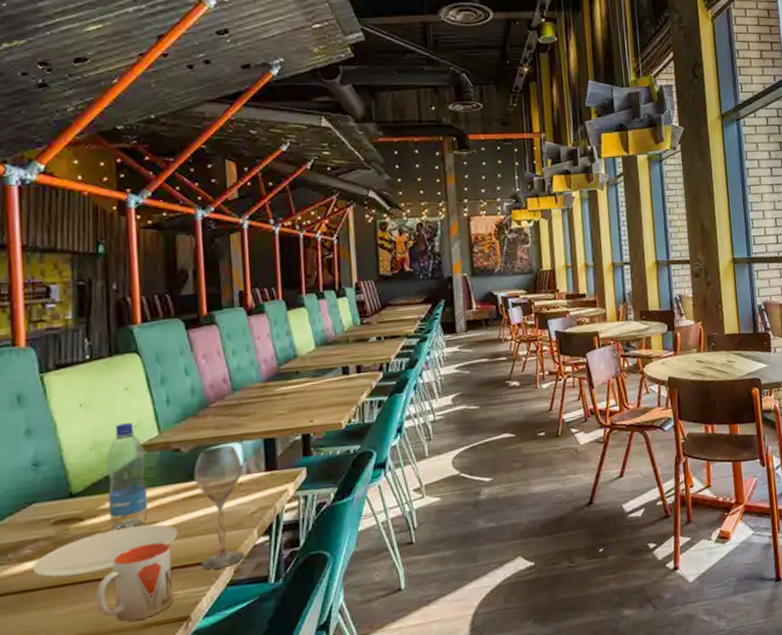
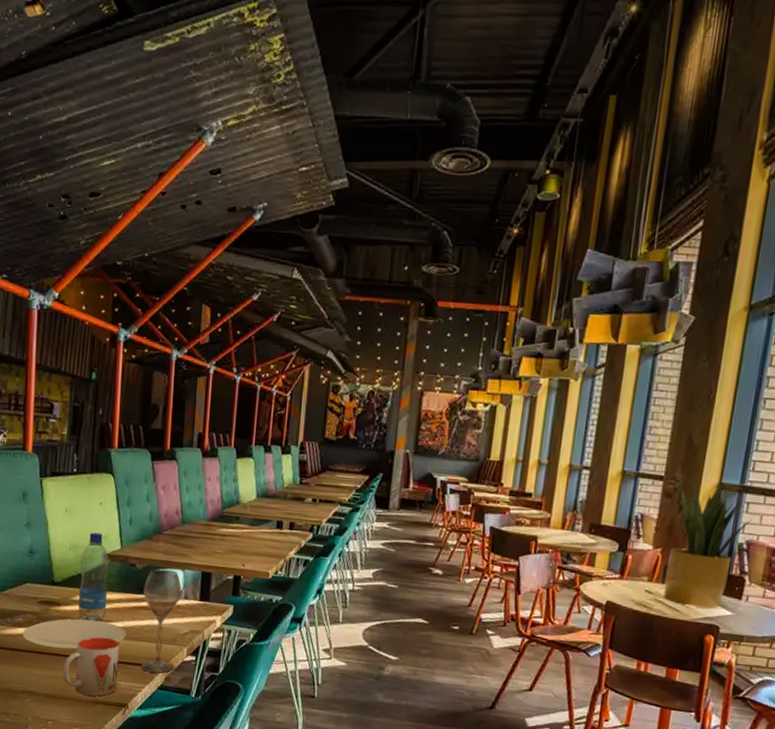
planter: none [701,252,763,367] -> present [663,475,752,609]

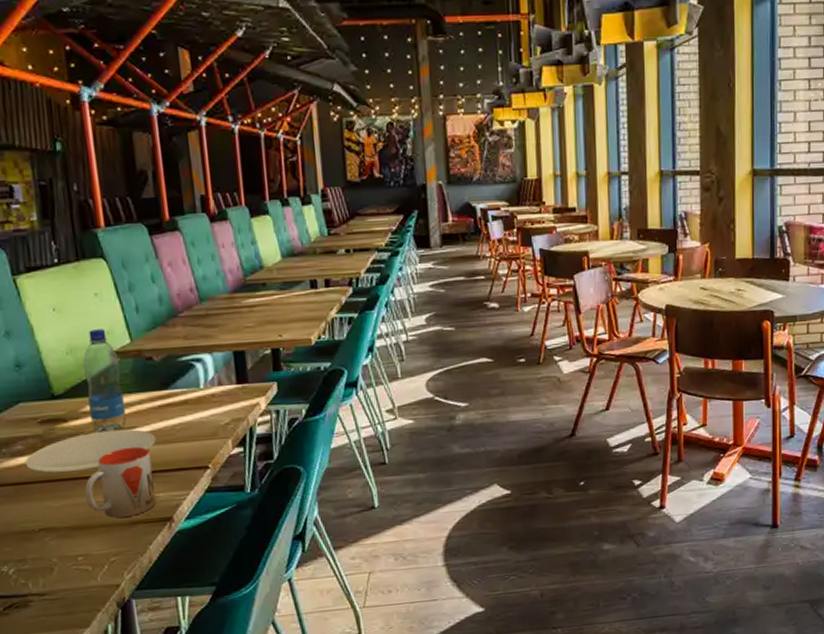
wineglass: present [140,569,182,673] -> none [167,356,220,476]
planter: present [663,475,752,609] -> none [713,161,786,296]

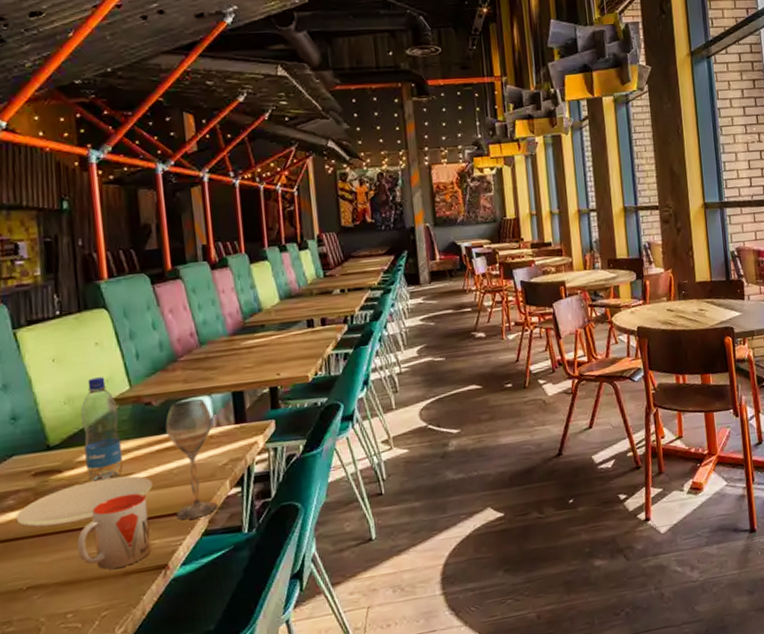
wineglass: none [167,356,220,476] -> present [165,398,217,520]

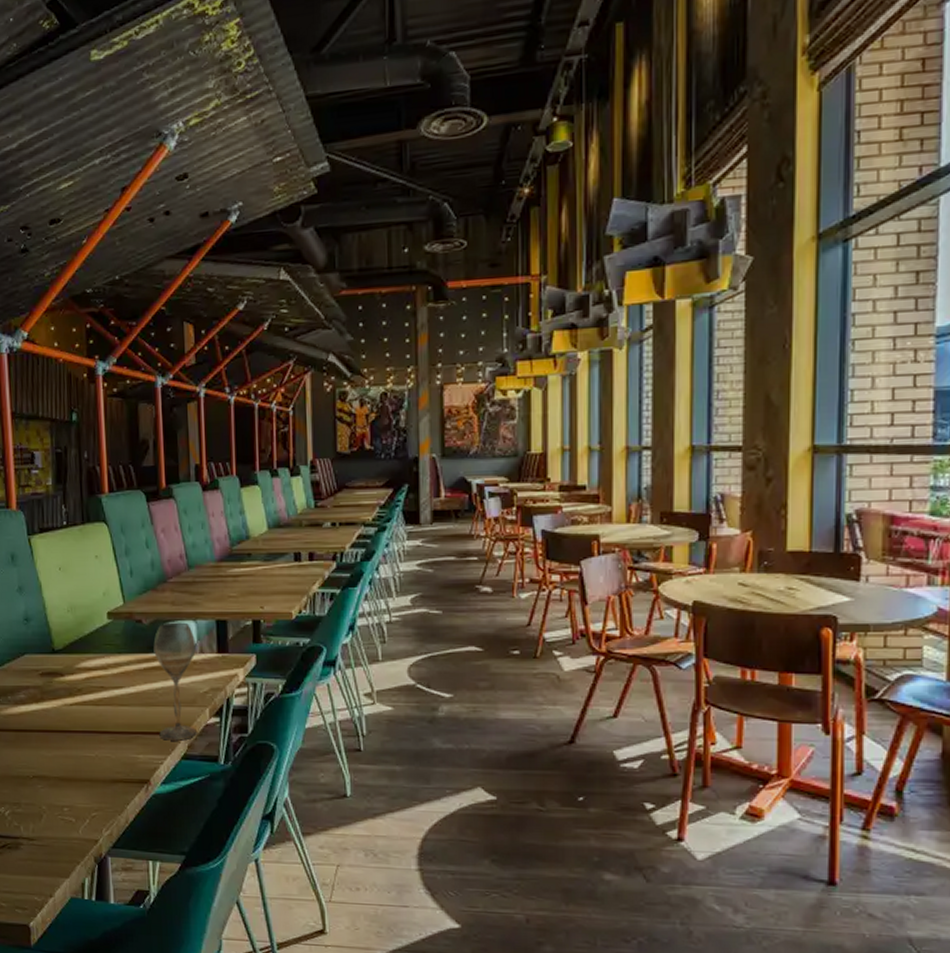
plate: present [15,475,153,528] -> none [26,688,140,725]
mug: present [77,493,152,570] -> none [73,706,136,775]
bottle: present [81,377,124,483] -> none [81,590,115,690]

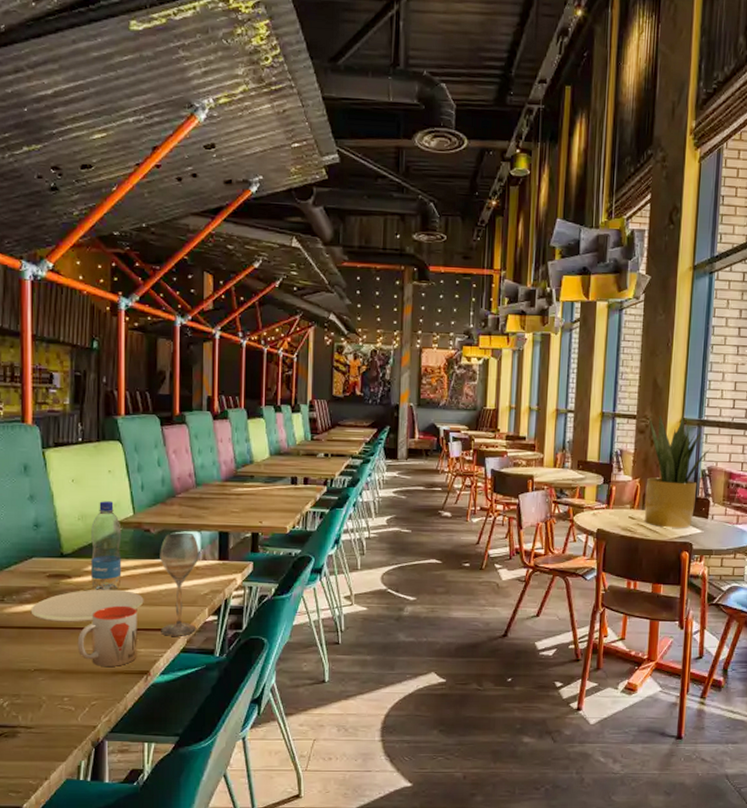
plate: none [26,688,140,725] -> present [30,589,144,622]
mug: none [73,706,136,775] -> present [77,605,137,668]
bottle: none [81,590,115,690] -> present [91,501,122,591]
planter: none [760,436,858,596] -> present [644,412,710,528]

